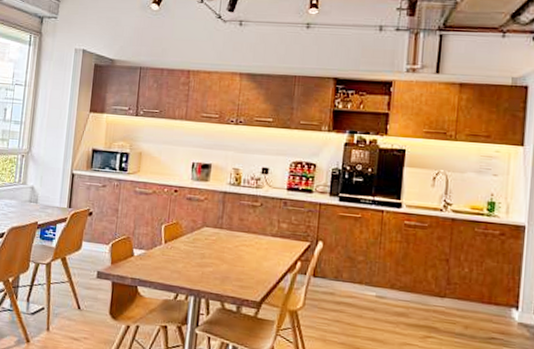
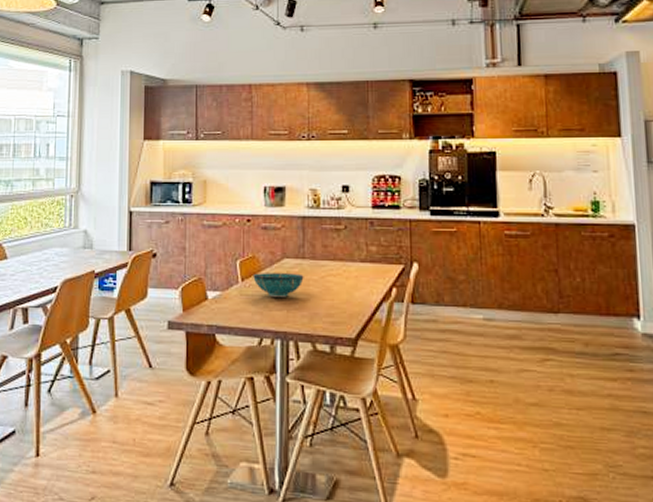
bowl: none [175,237,220,261] -> present [253,273,304,297]

